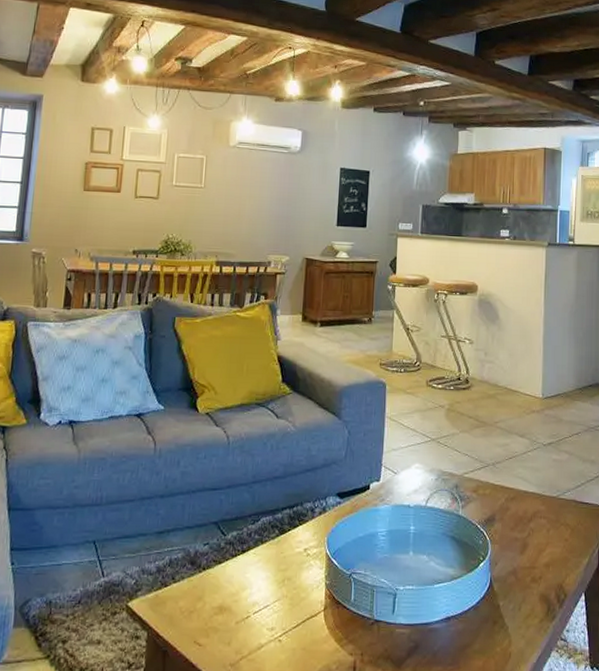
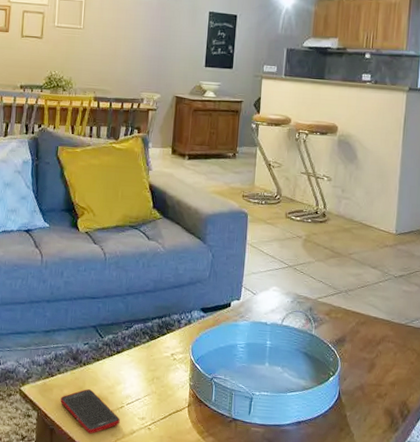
cell phone: none [175,599,246,653] -> present [60,389,120,434]

